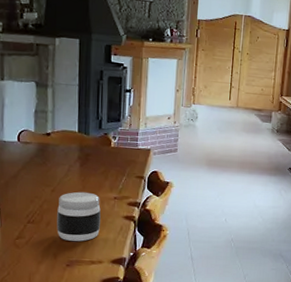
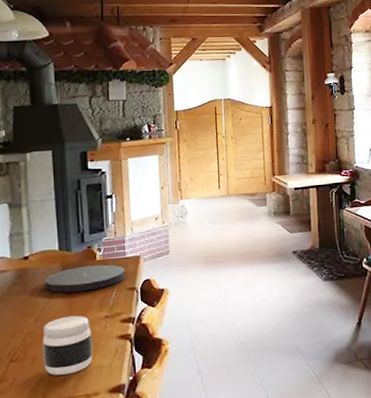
plate: none [63,150,136,173] -> present [44,264,125,293]

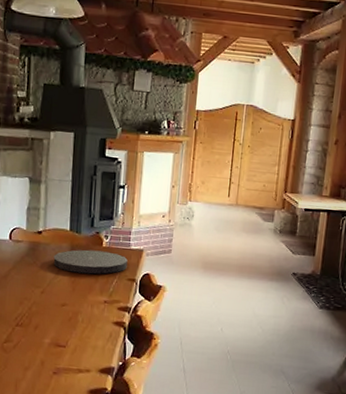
jar: present [42,315,93,376] -> none [45,294,90,348]

